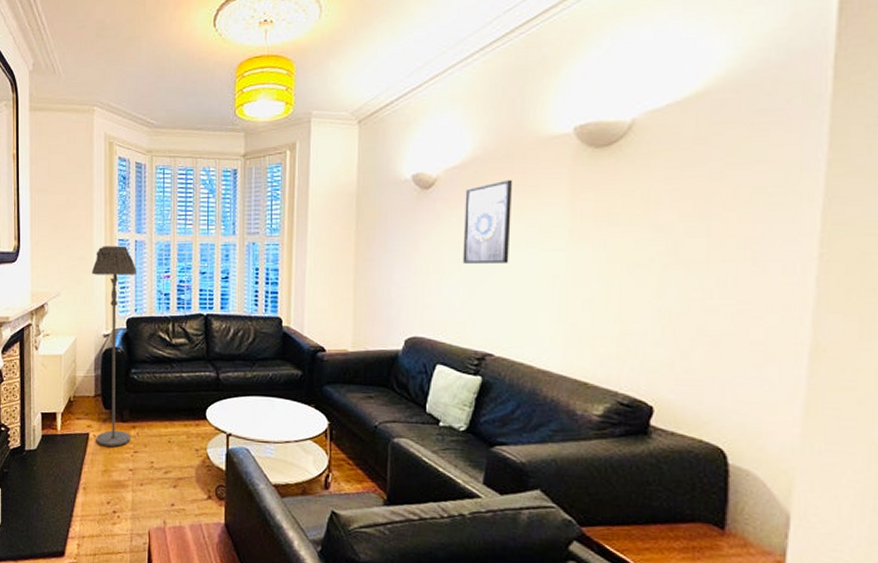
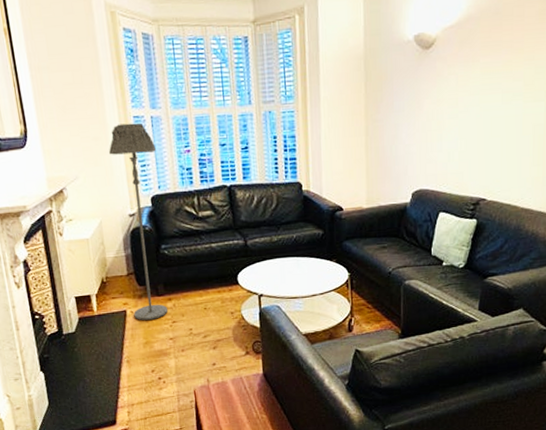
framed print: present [462,179,513,264] -> none [460,36,502,119]

